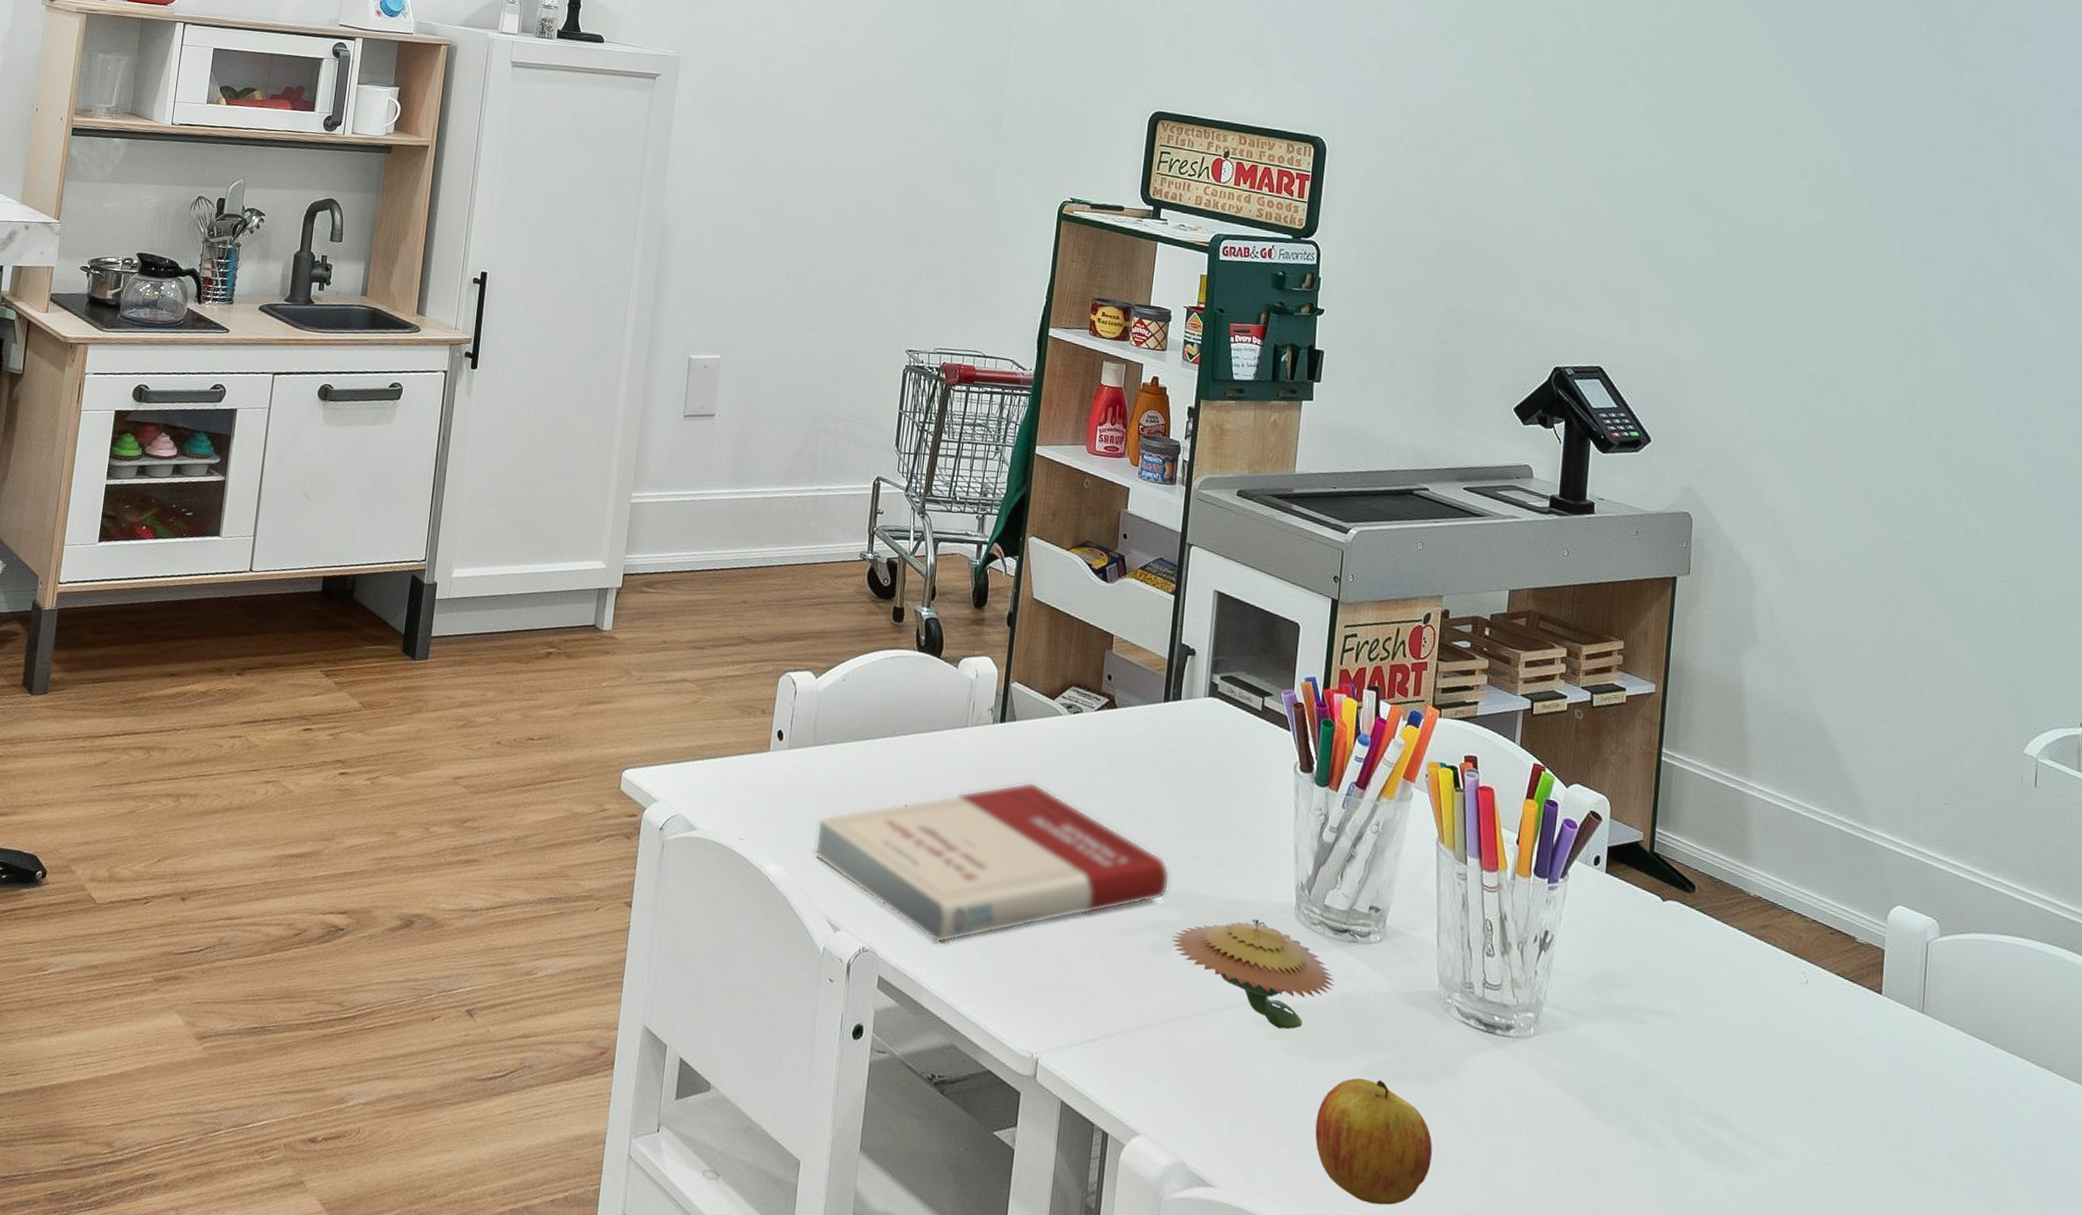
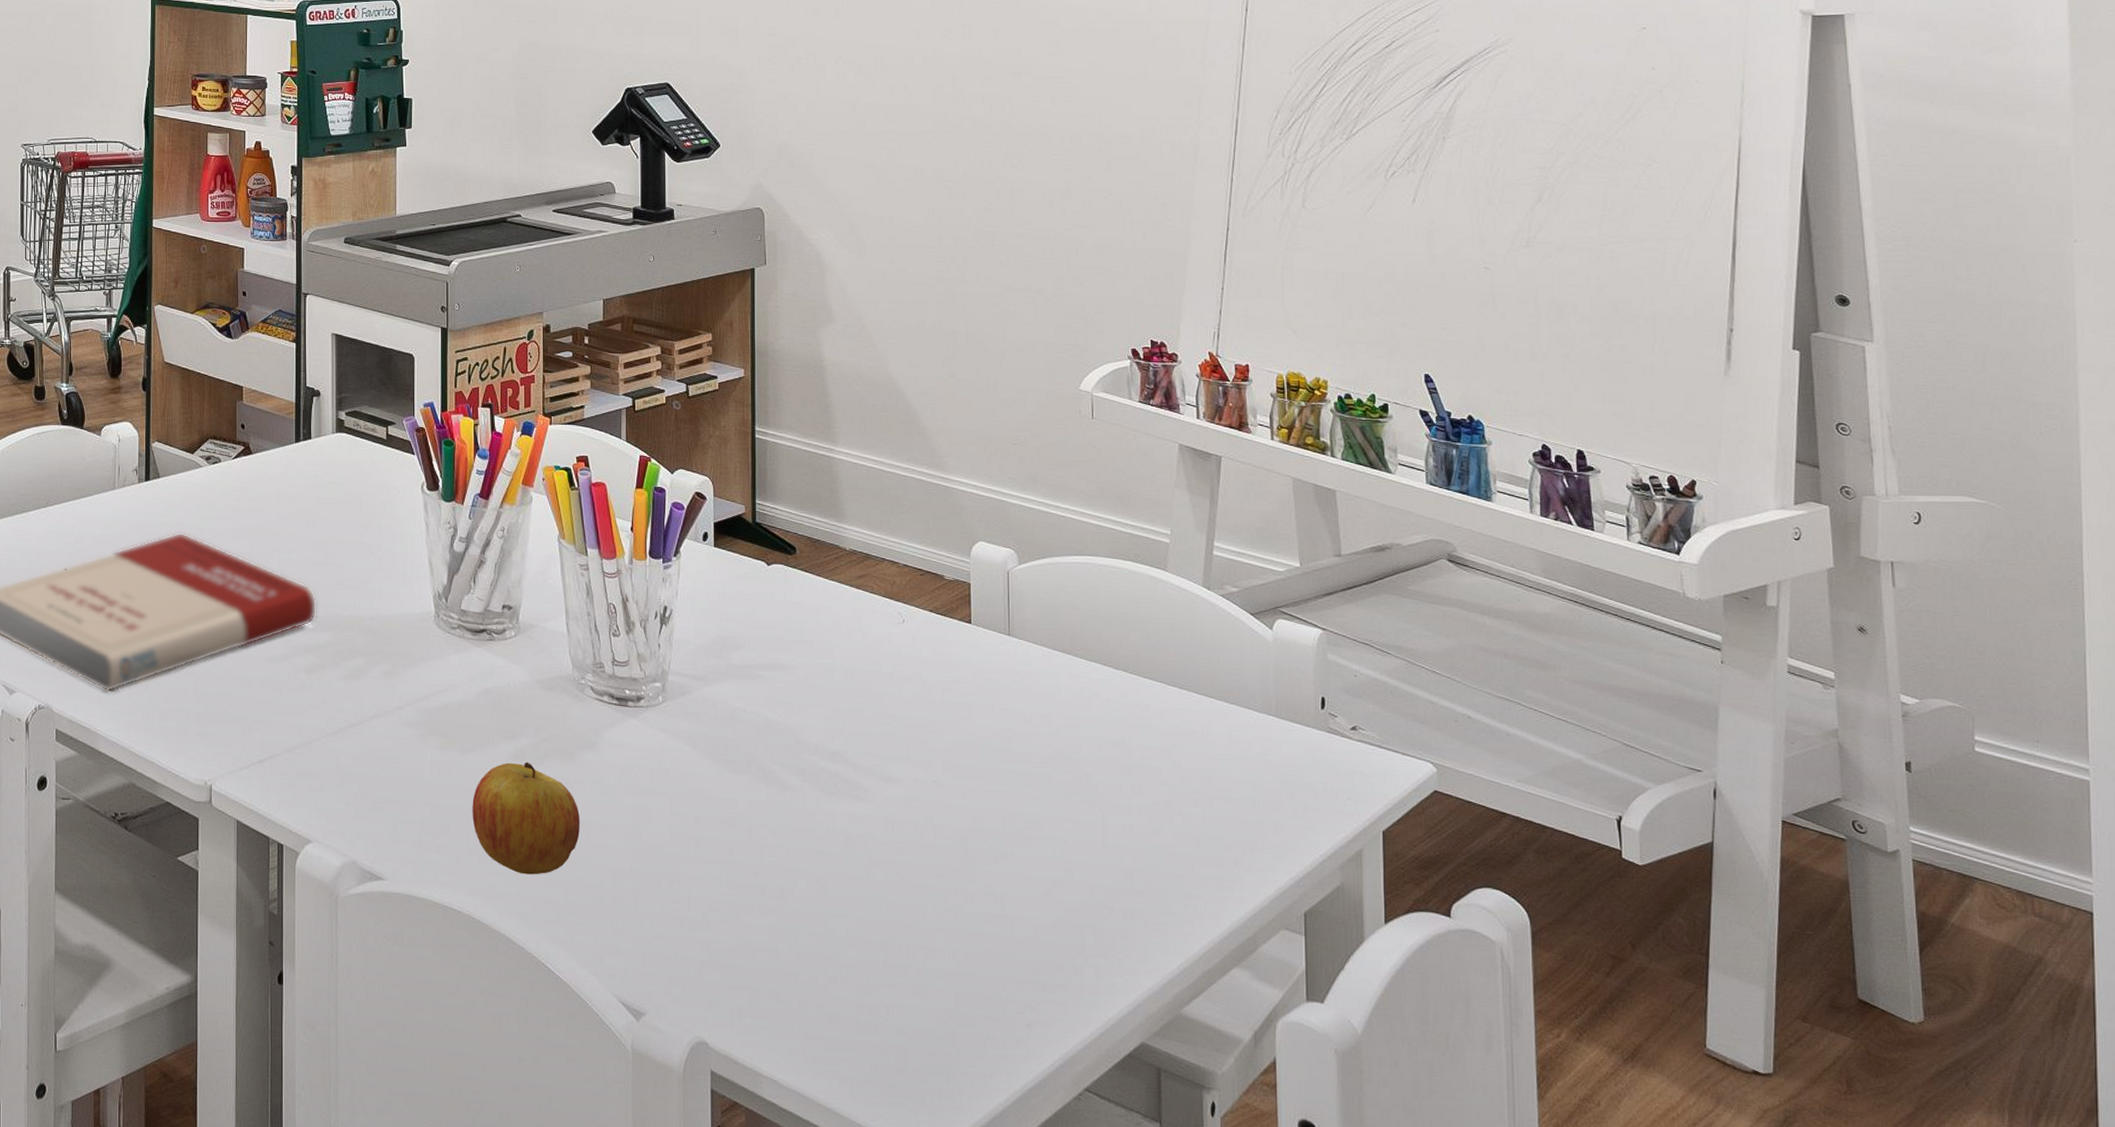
flower: present [1172,918,1335,1030] -> none [324,630,477,728]

